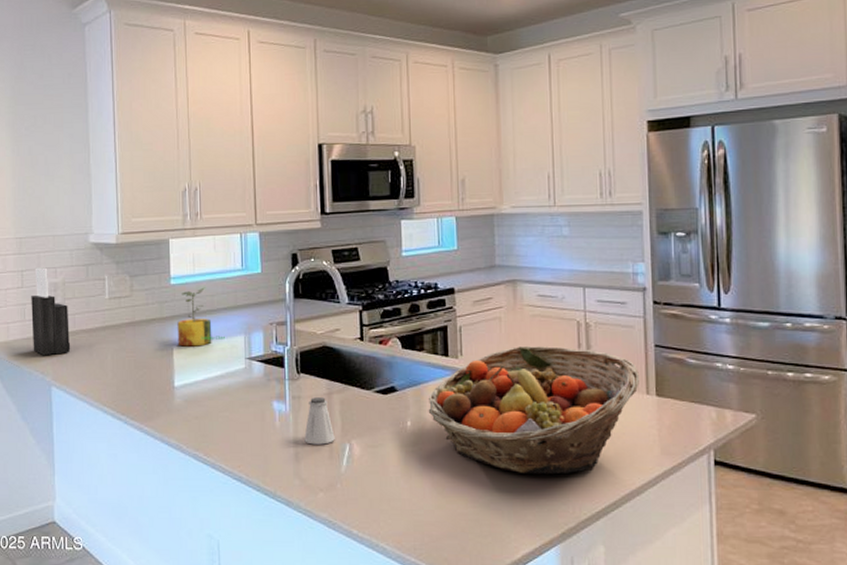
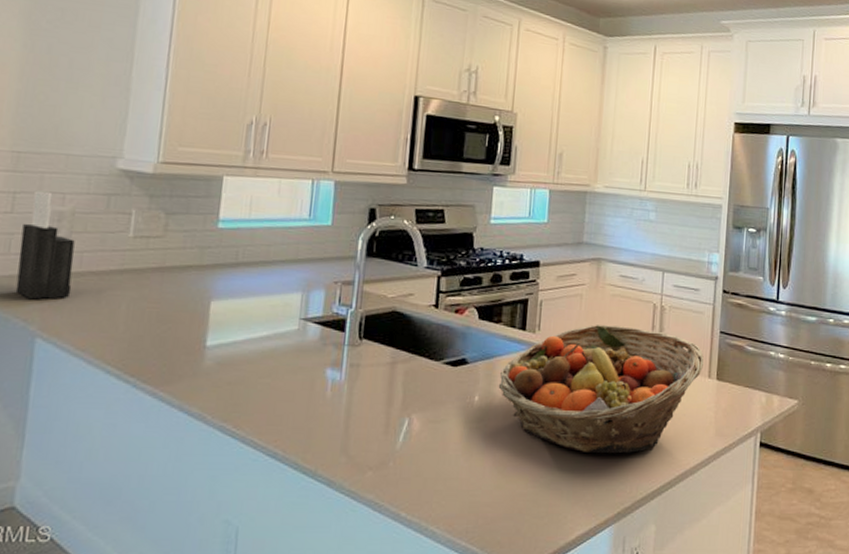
potted plant: present [177,287,225,347] -> none [217,235,278,302]
saltshaker: present [304,397,335,445] -> none [358,366,394,418]

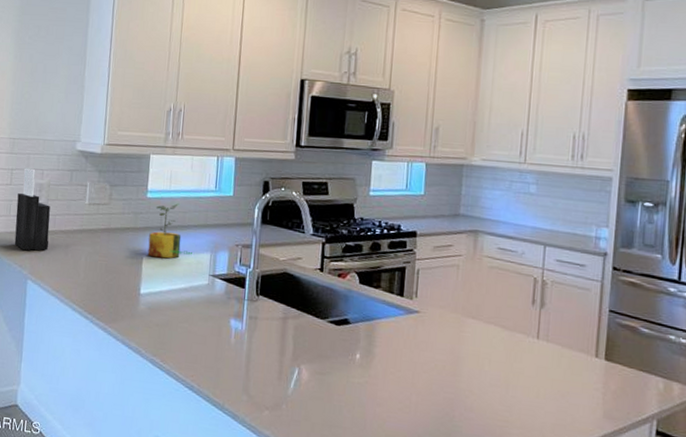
potted plant: none [217,235,278,302] -> present [147,203,192,259]
fruit basket: present [498,325,704,454] -> none [377,295,590,424]

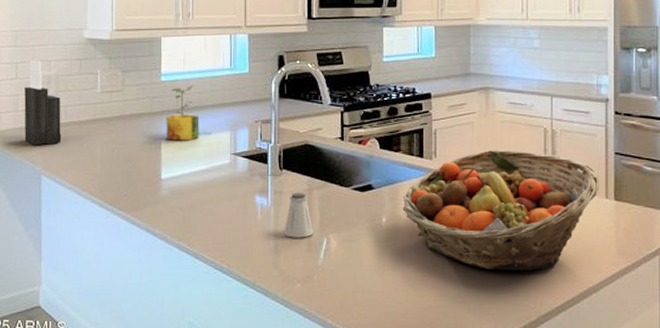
saltshaker: none [256,320,286,366] -> present [284,193,313,238]
fruit basket: none [377,295,590,424] -> present [402,150,599,271]

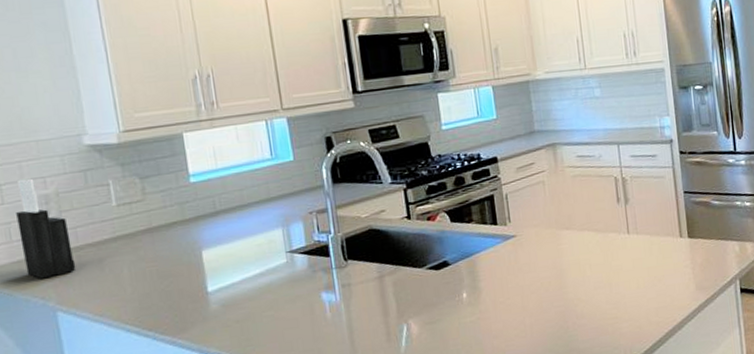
potted plant: present [166,84,212,141] -> none [203,181,261,249]
saltshaker: present [284,193,313,238] -> none [358,281,391,331]
fruit basket: present [402,150,599,271] -> none [482,202,673,327]

